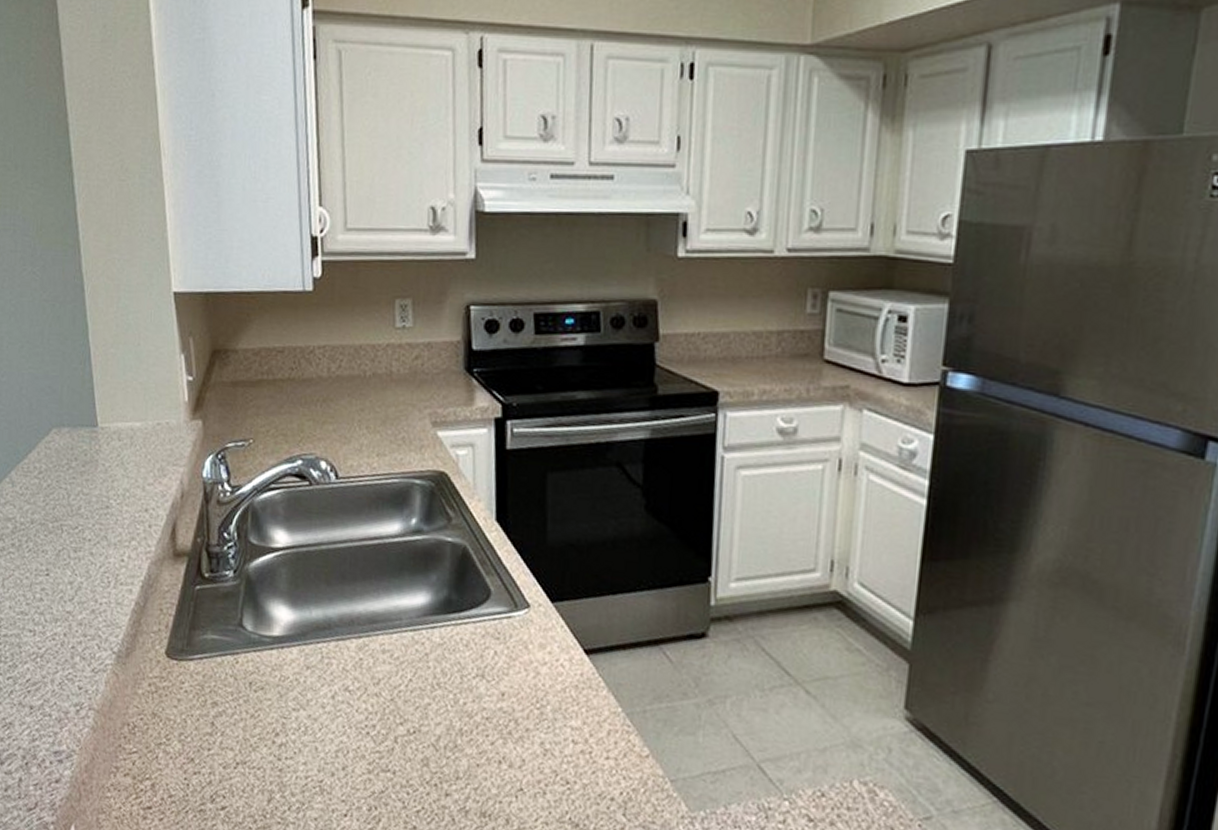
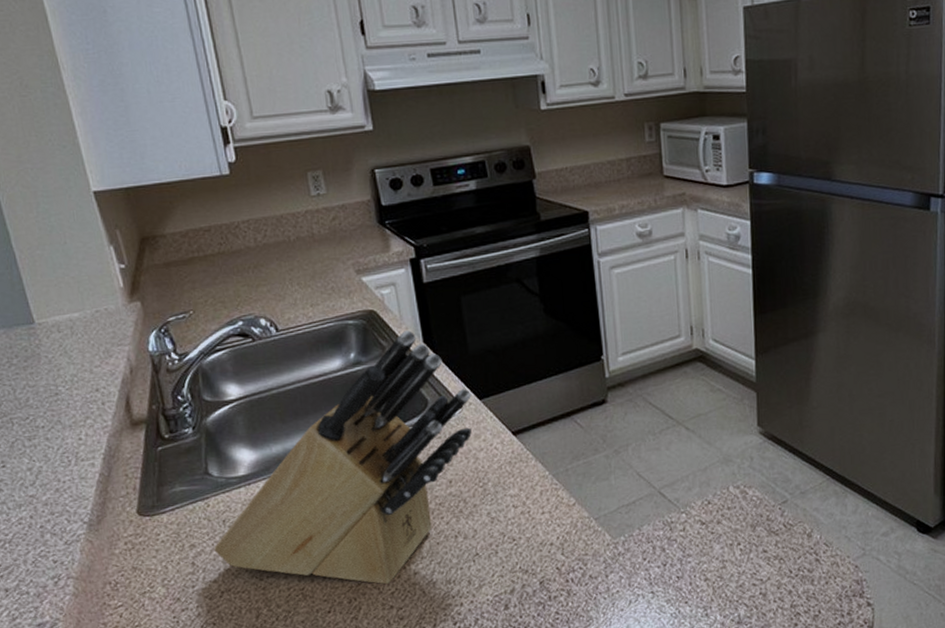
knife block: none [236,503,542,800] -> present [214,330,472,585]

